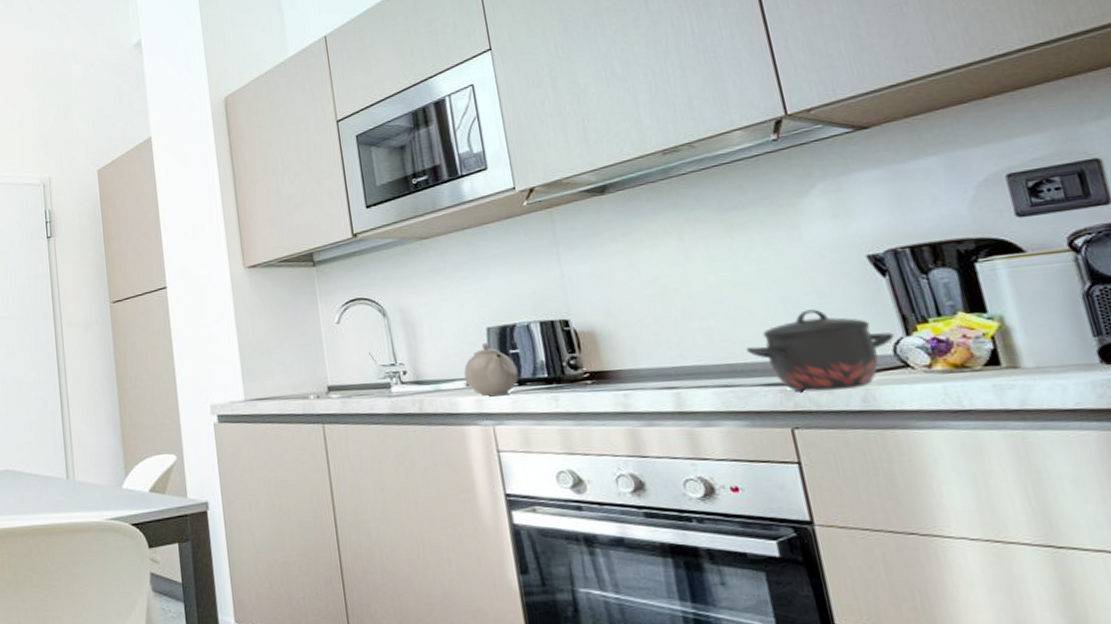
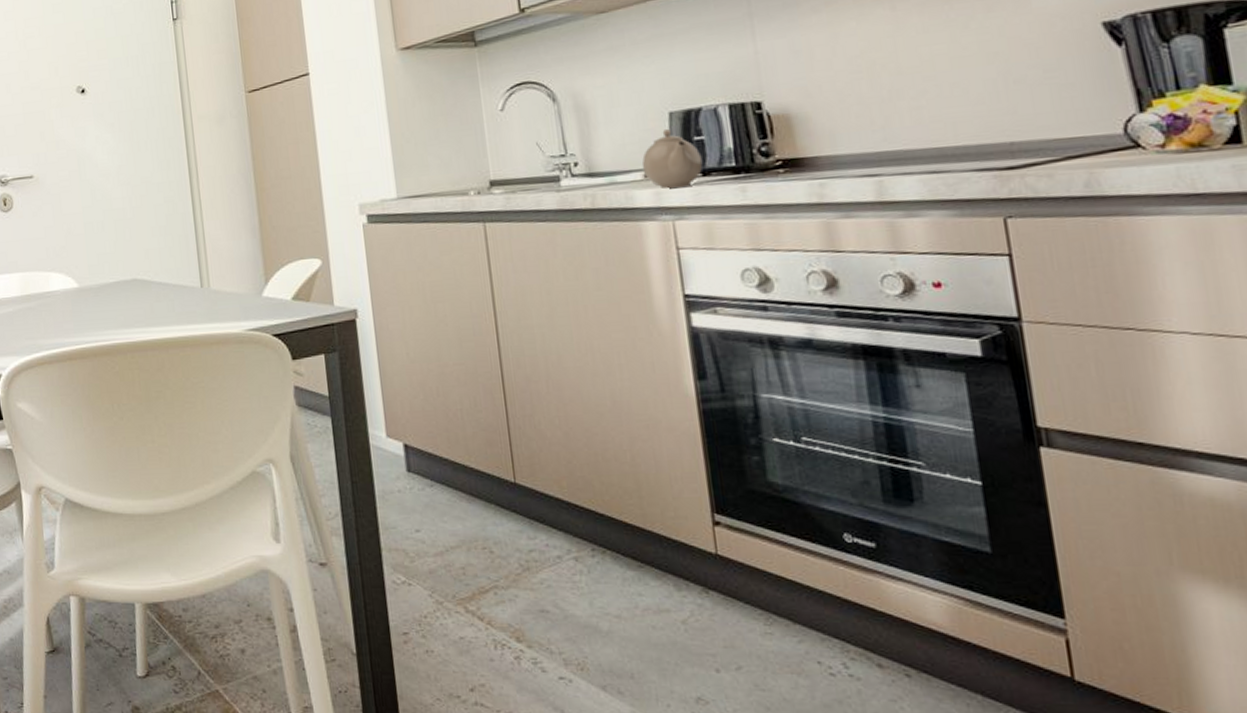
cooking pot: present [745,309,895,392] -> none [958,84,1126,177]

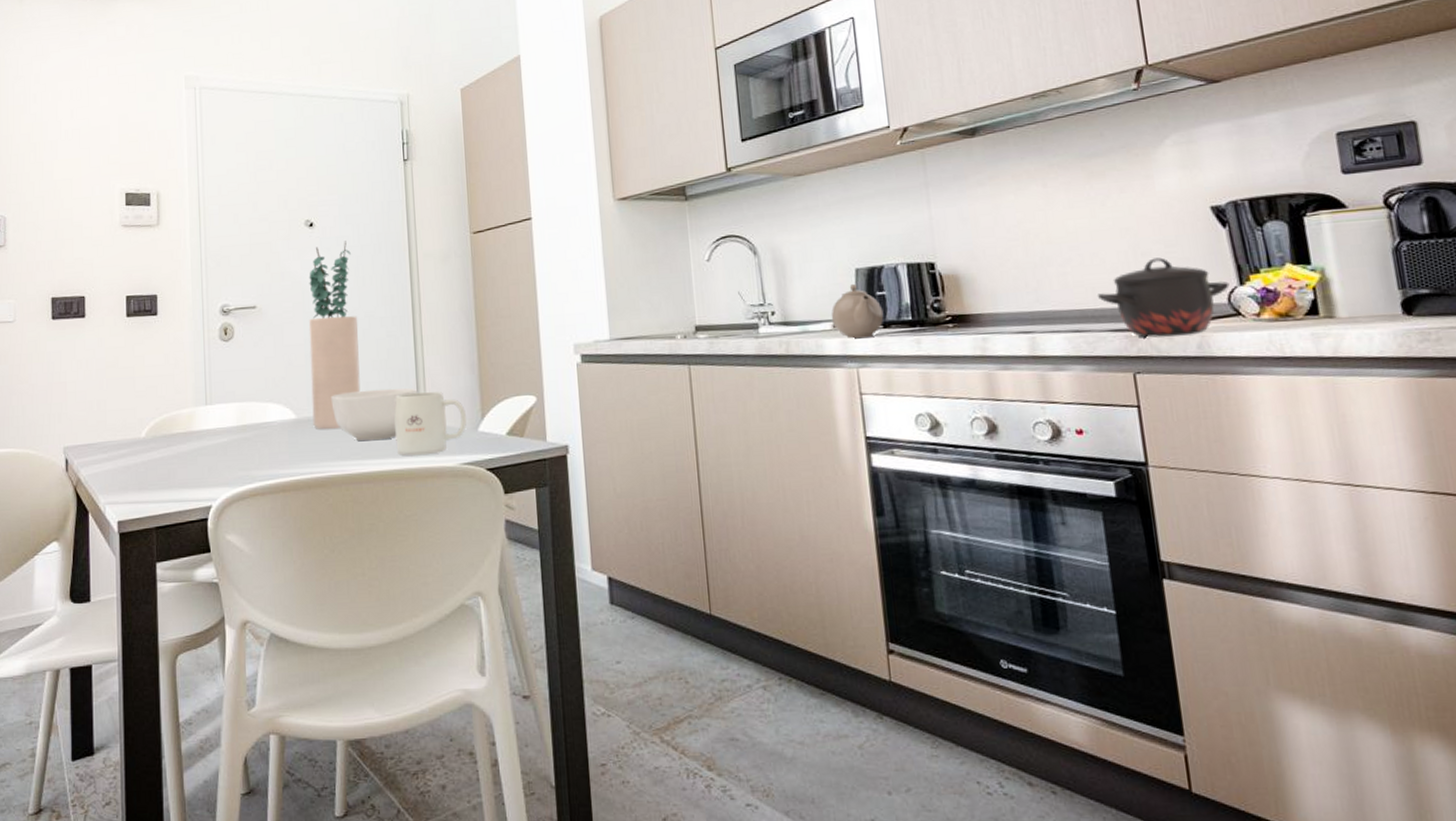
vase: none [83,106,141,299] -> present [308,241,361,430]
bowl: none [112,254,199,309] -> present [331,387,418,442]
mug: none [175,256,251,323] -> present [394,391,467,457]
cooking pot: none [958,84,1126,177] -> present [1097,257,1230,338]

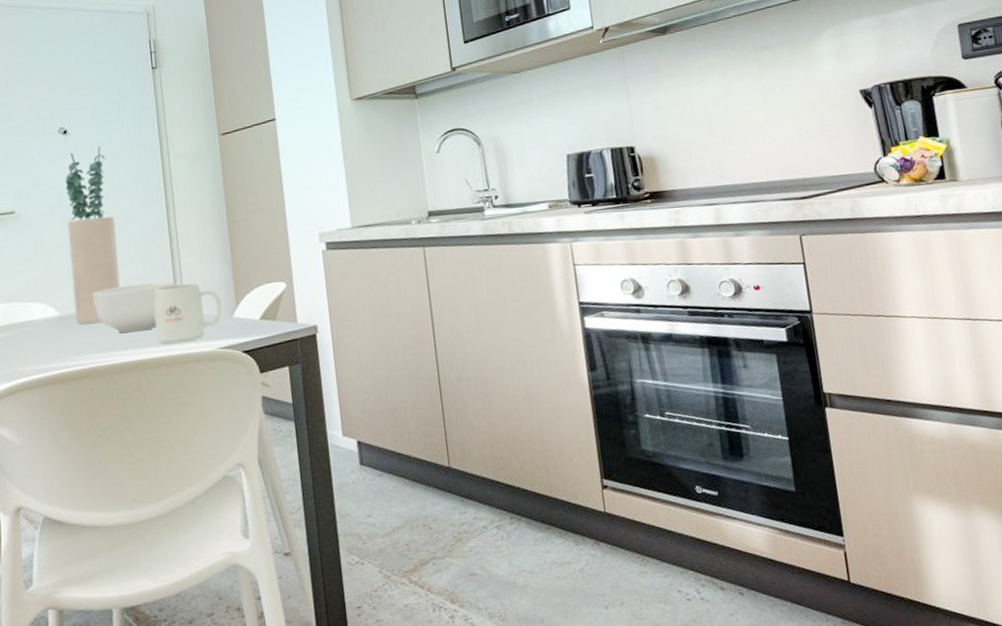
teapot: present [831,283,884,339] -> none [546,167,592,217]
cooking pot: present [1097,257,1230,338] -> none [769,135,876,204]

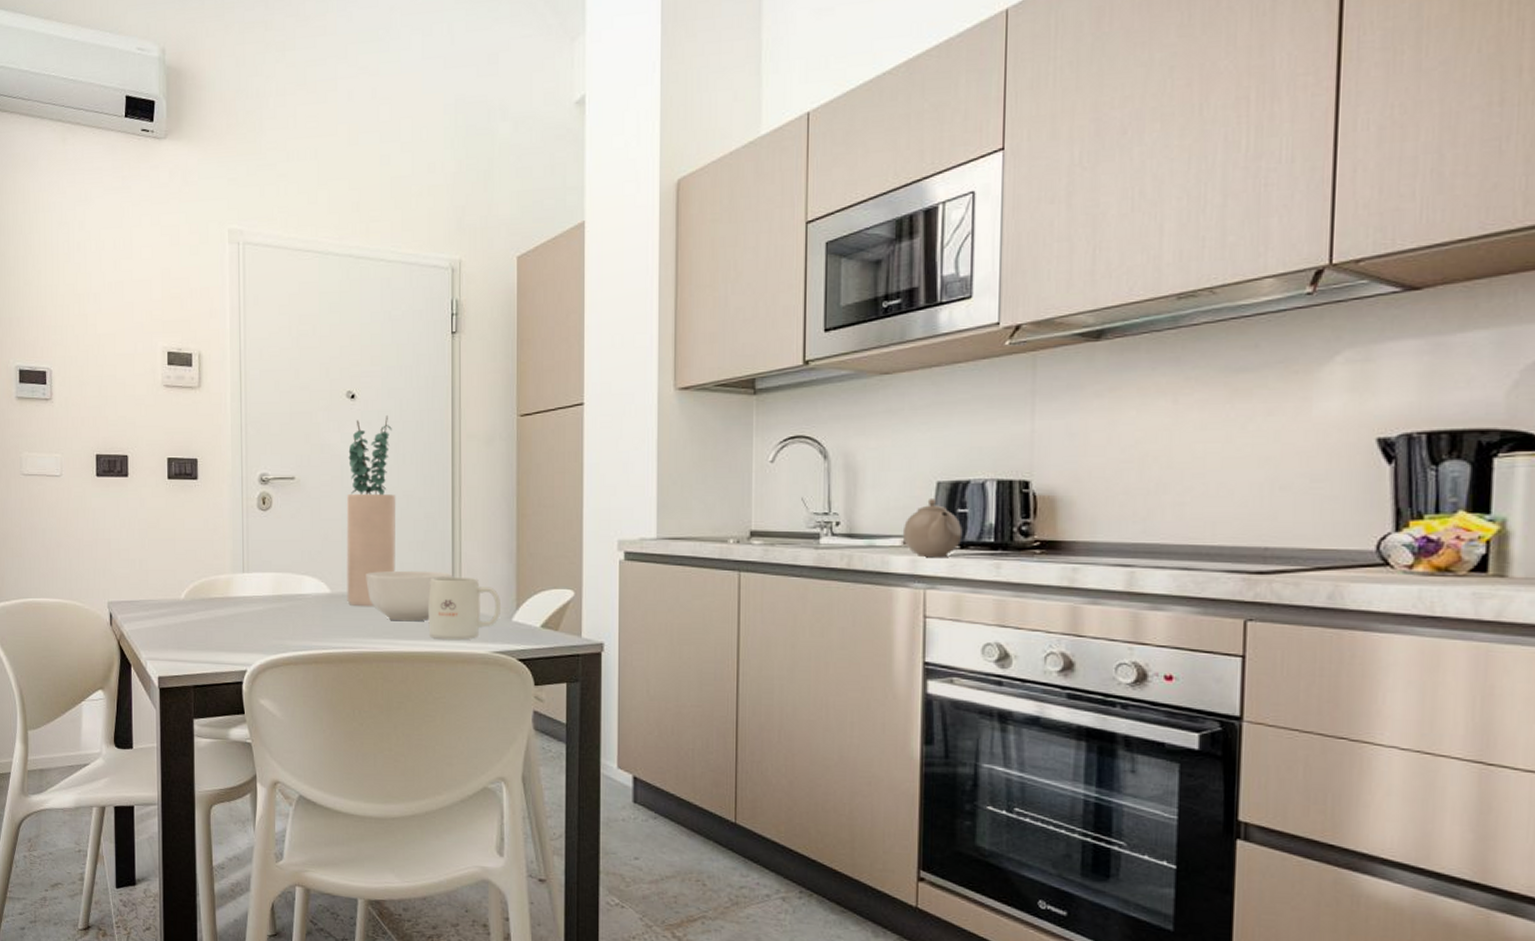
teapot: none [546,167,592,217] -> present [902,497,963,558]

